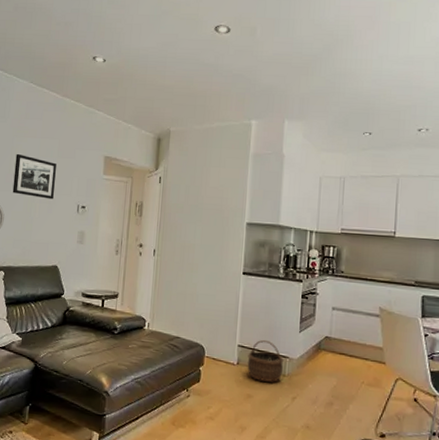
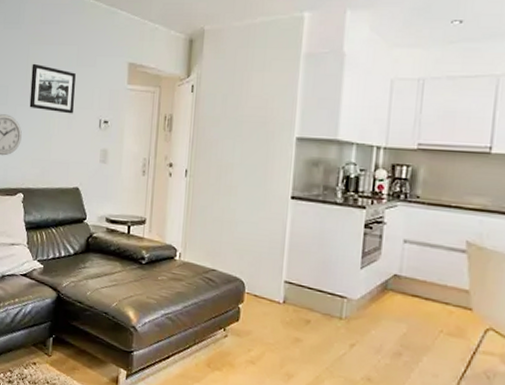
wicker basket: present [247,339,285,382] -> none [295,275,341,326]

